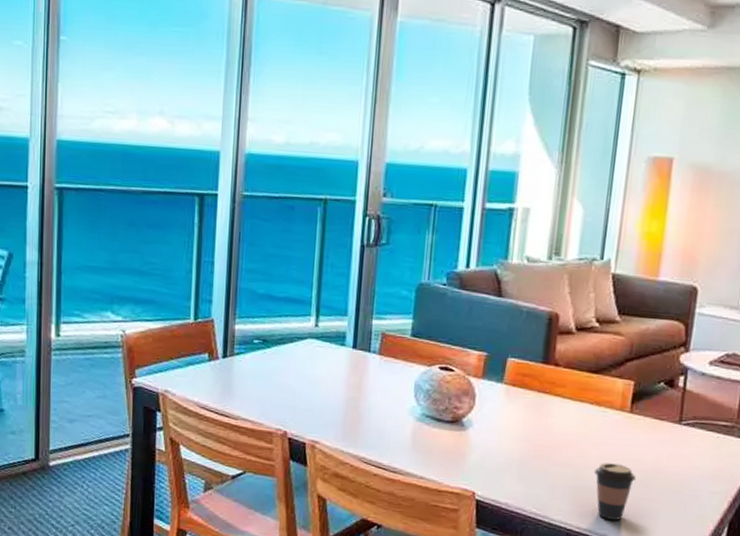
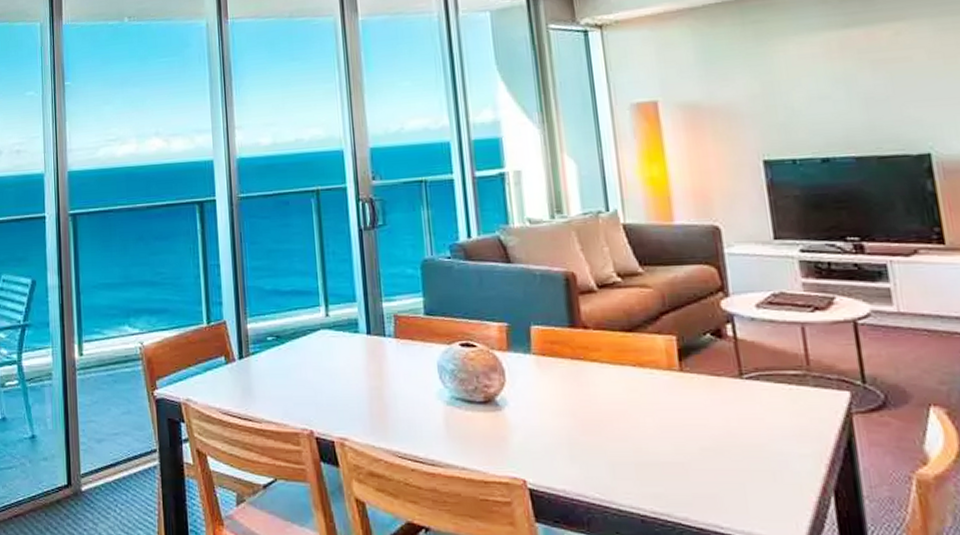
coffee cup: present [593,463,636,520] -> none [655,432,706,499]

